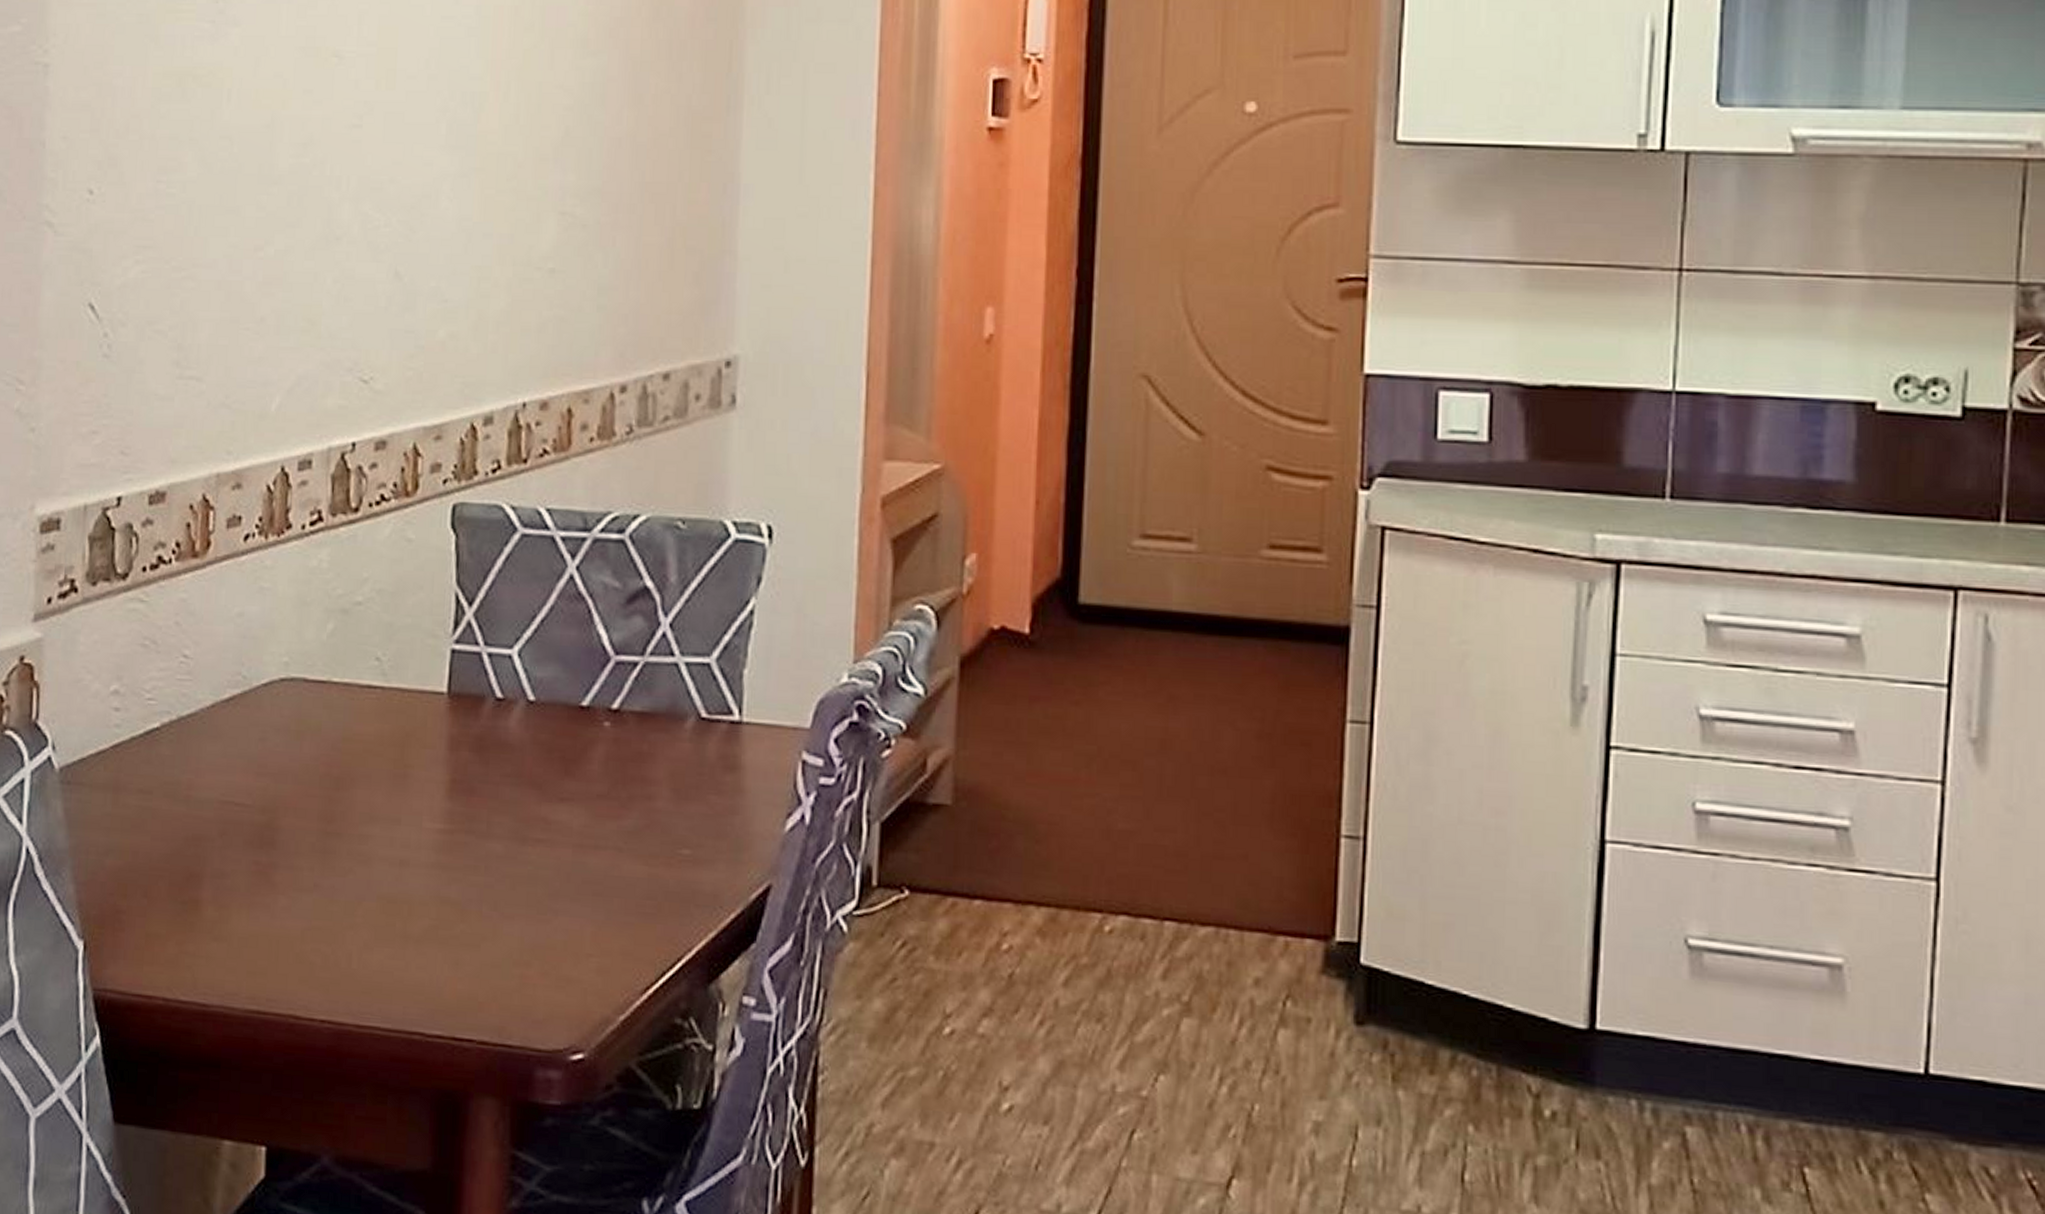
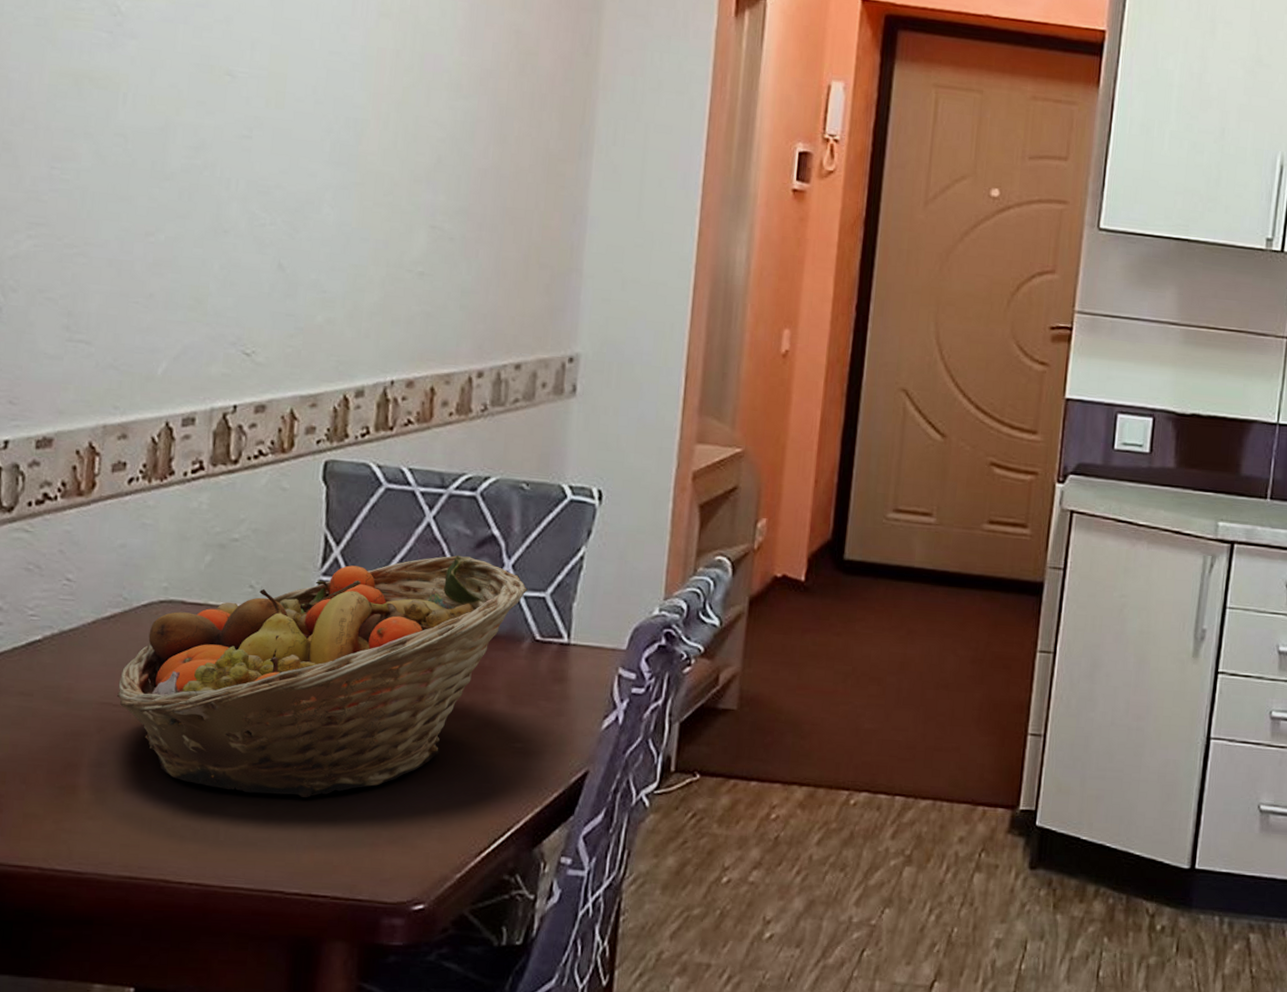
fruit basket: none [239,613,689,917] -> present [117,554,528,798]

